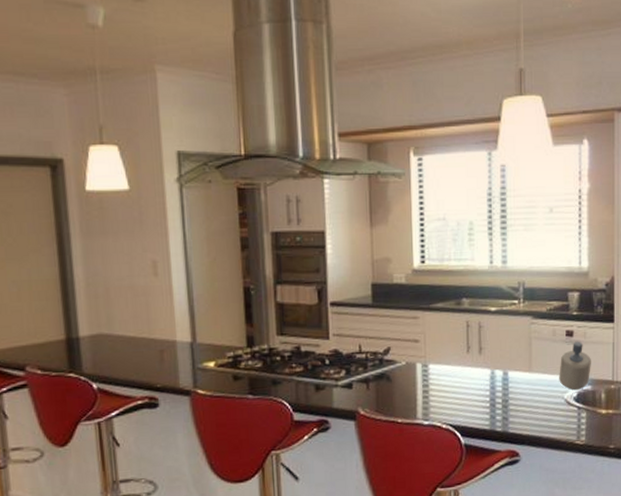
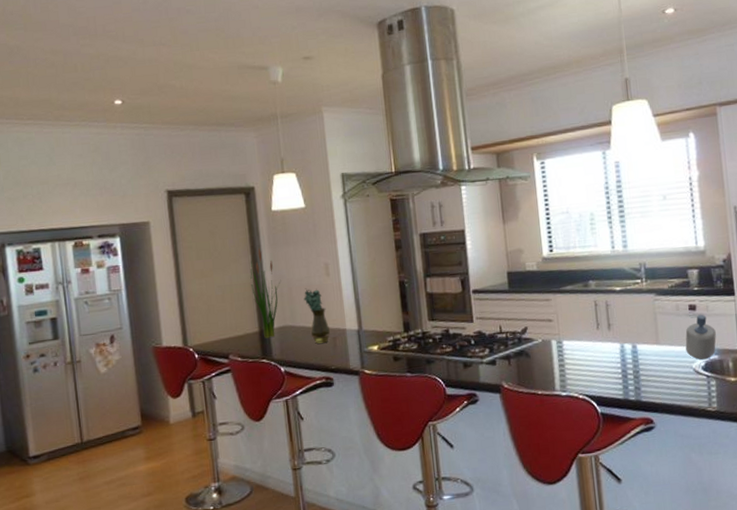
plant: none [55,236,96,348] -> present [250,247,281,339]
vase: none [124,289,157,357] -> present [303,288,331,344]

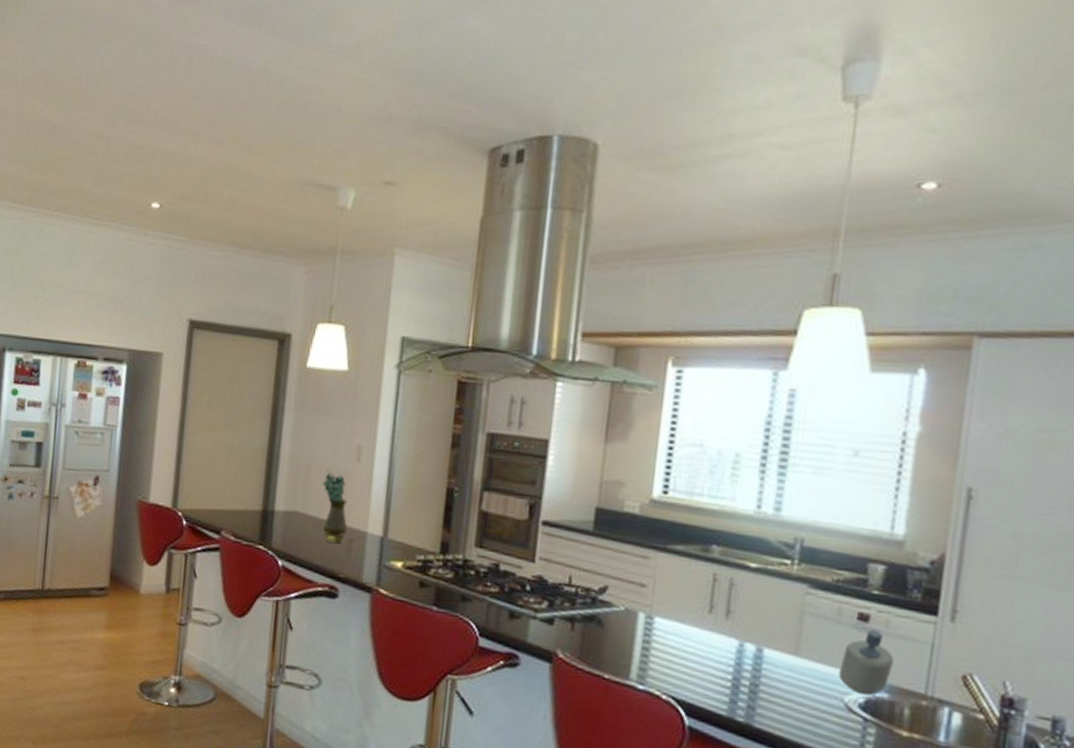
plant: present [250,247,281,339] -> none [263,409,300,522]

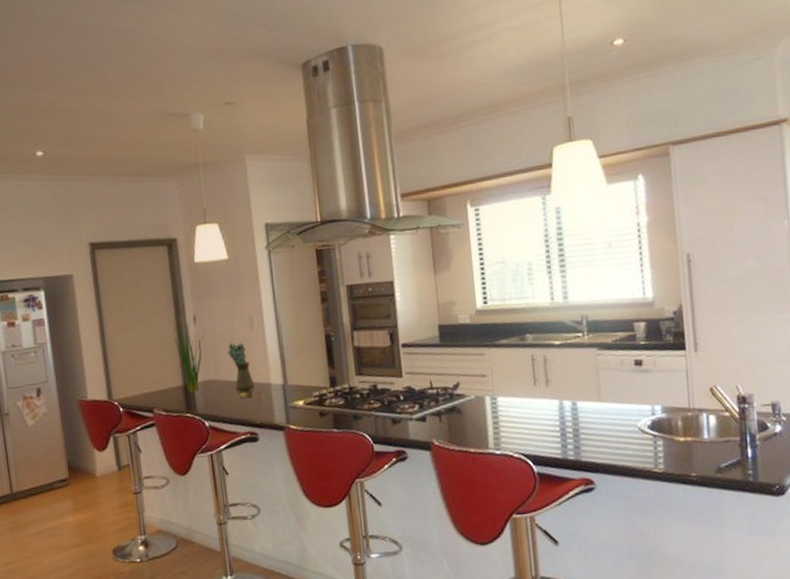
plant: none [263,409,300,522] -> present [173,300,205,393]
soap dispenser: present [839,629,894,695] -> none [630,369,665,419]

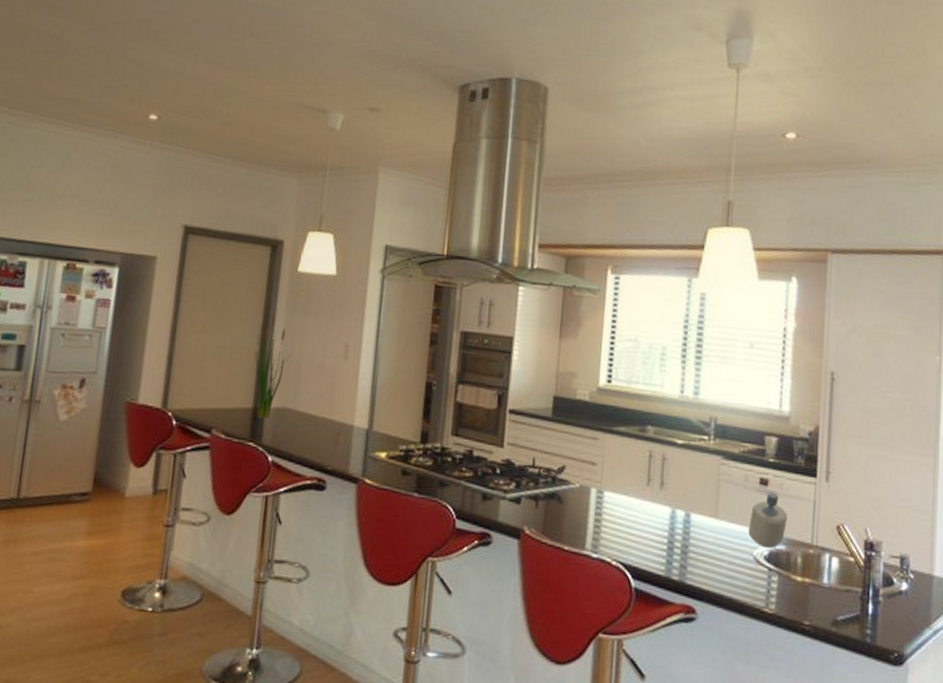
vase: present [227,341,255,398] -> none [312,368,336,437]
soap dispenser: none [630,369,665,419] -> present [748,491,787,548]

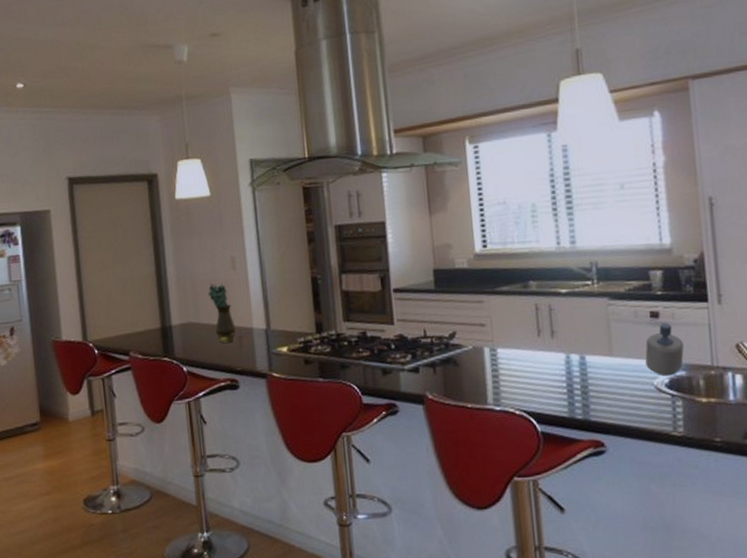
plant: present [254,310,291,419] -> none [152,238,184,336]
vase: none [312,368,336,437] -> present [208,282,237,343]

